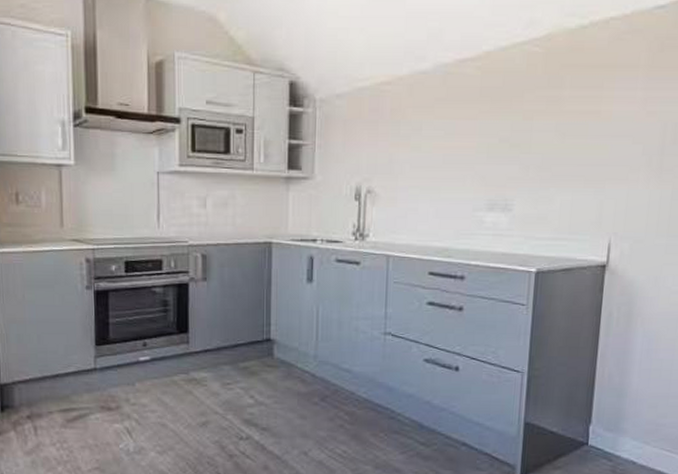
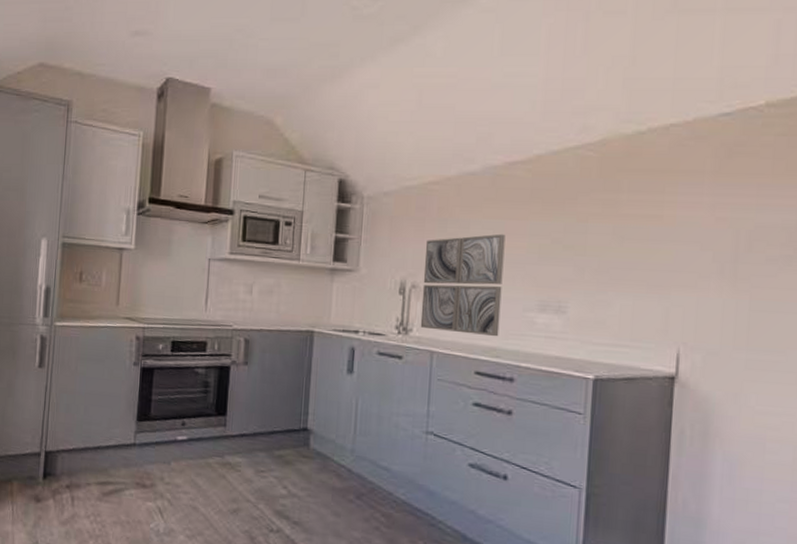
wall art: none [376,134,456,238] -> present [420,233,506,337]

